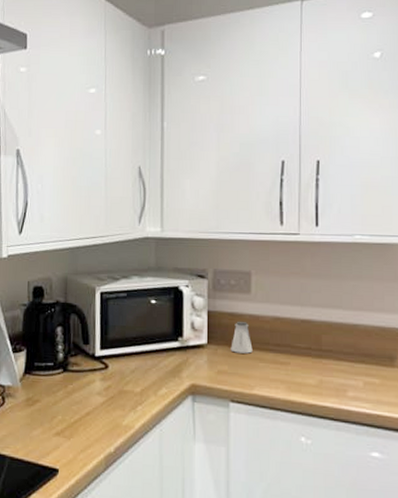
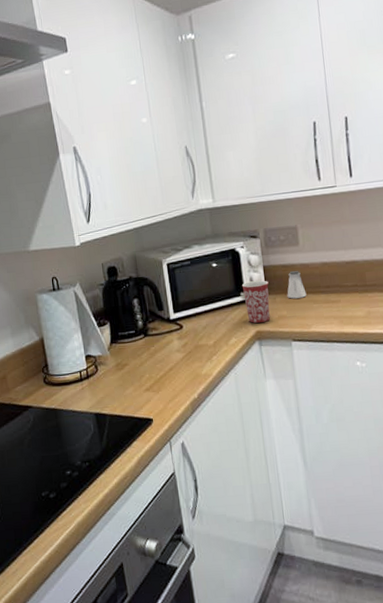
mug: none [180,326,211,375] -> present [241,280,270,323]

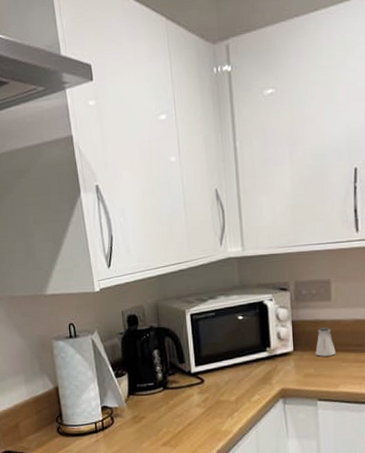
mug: present [241,280,270,323] -> none [268,336,297,380]

